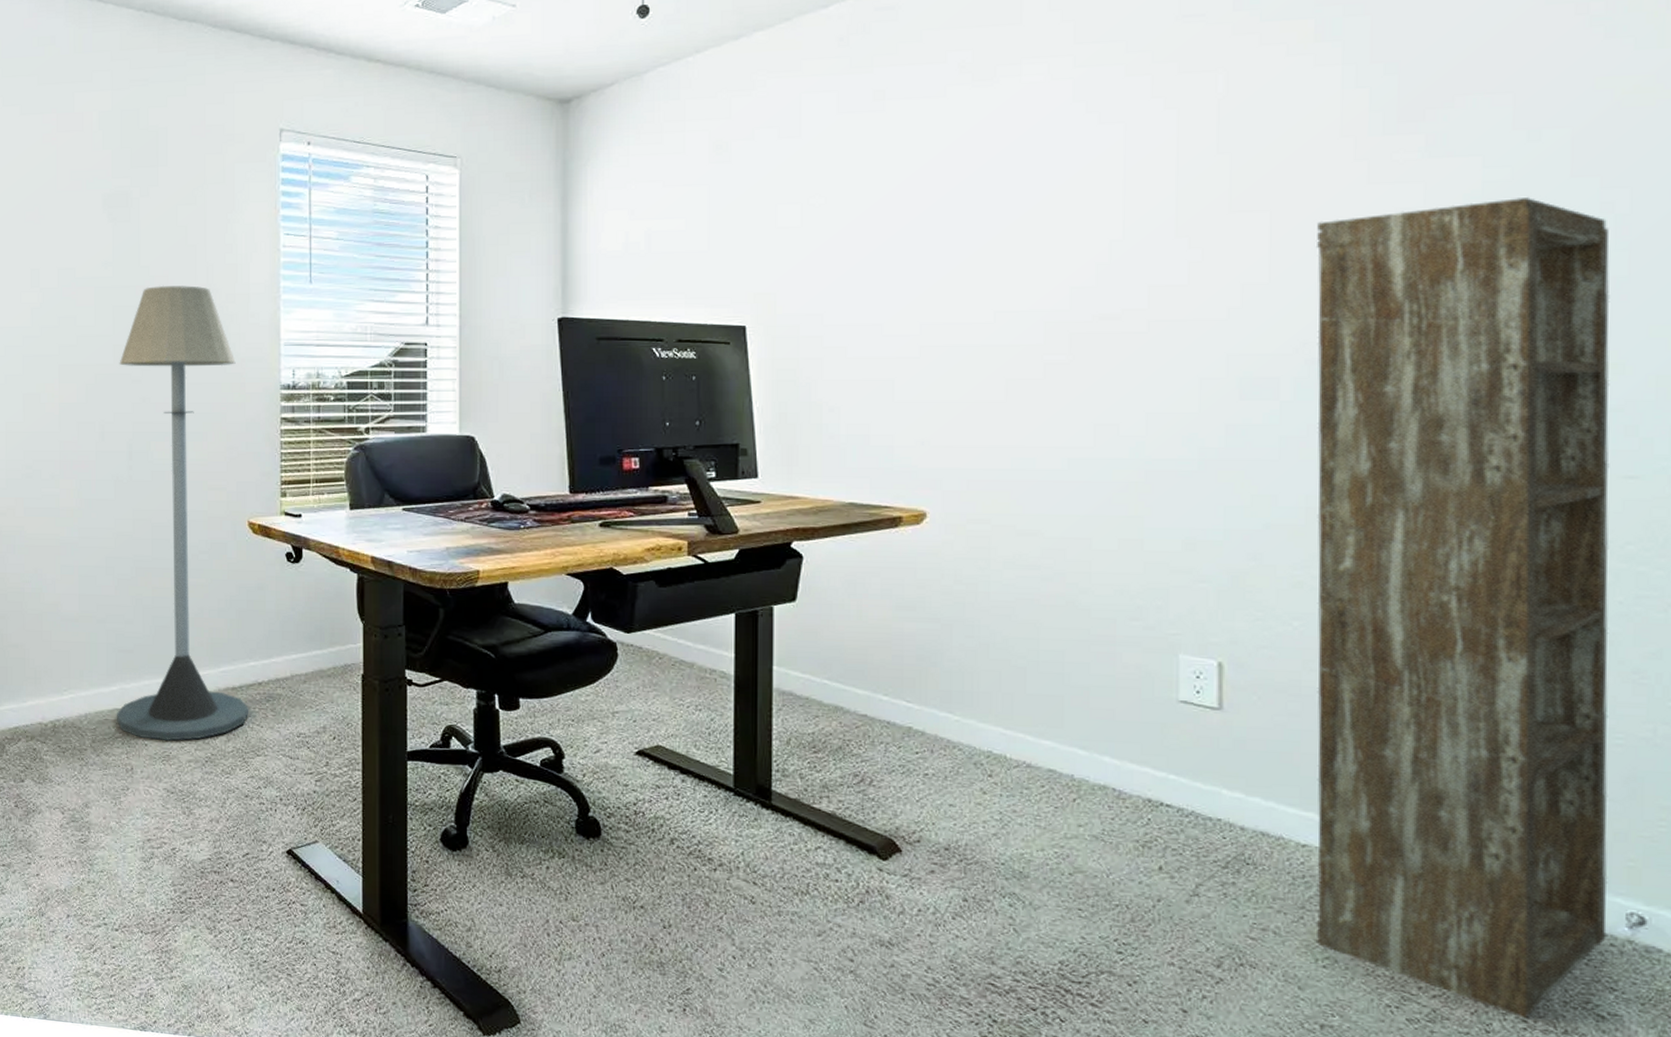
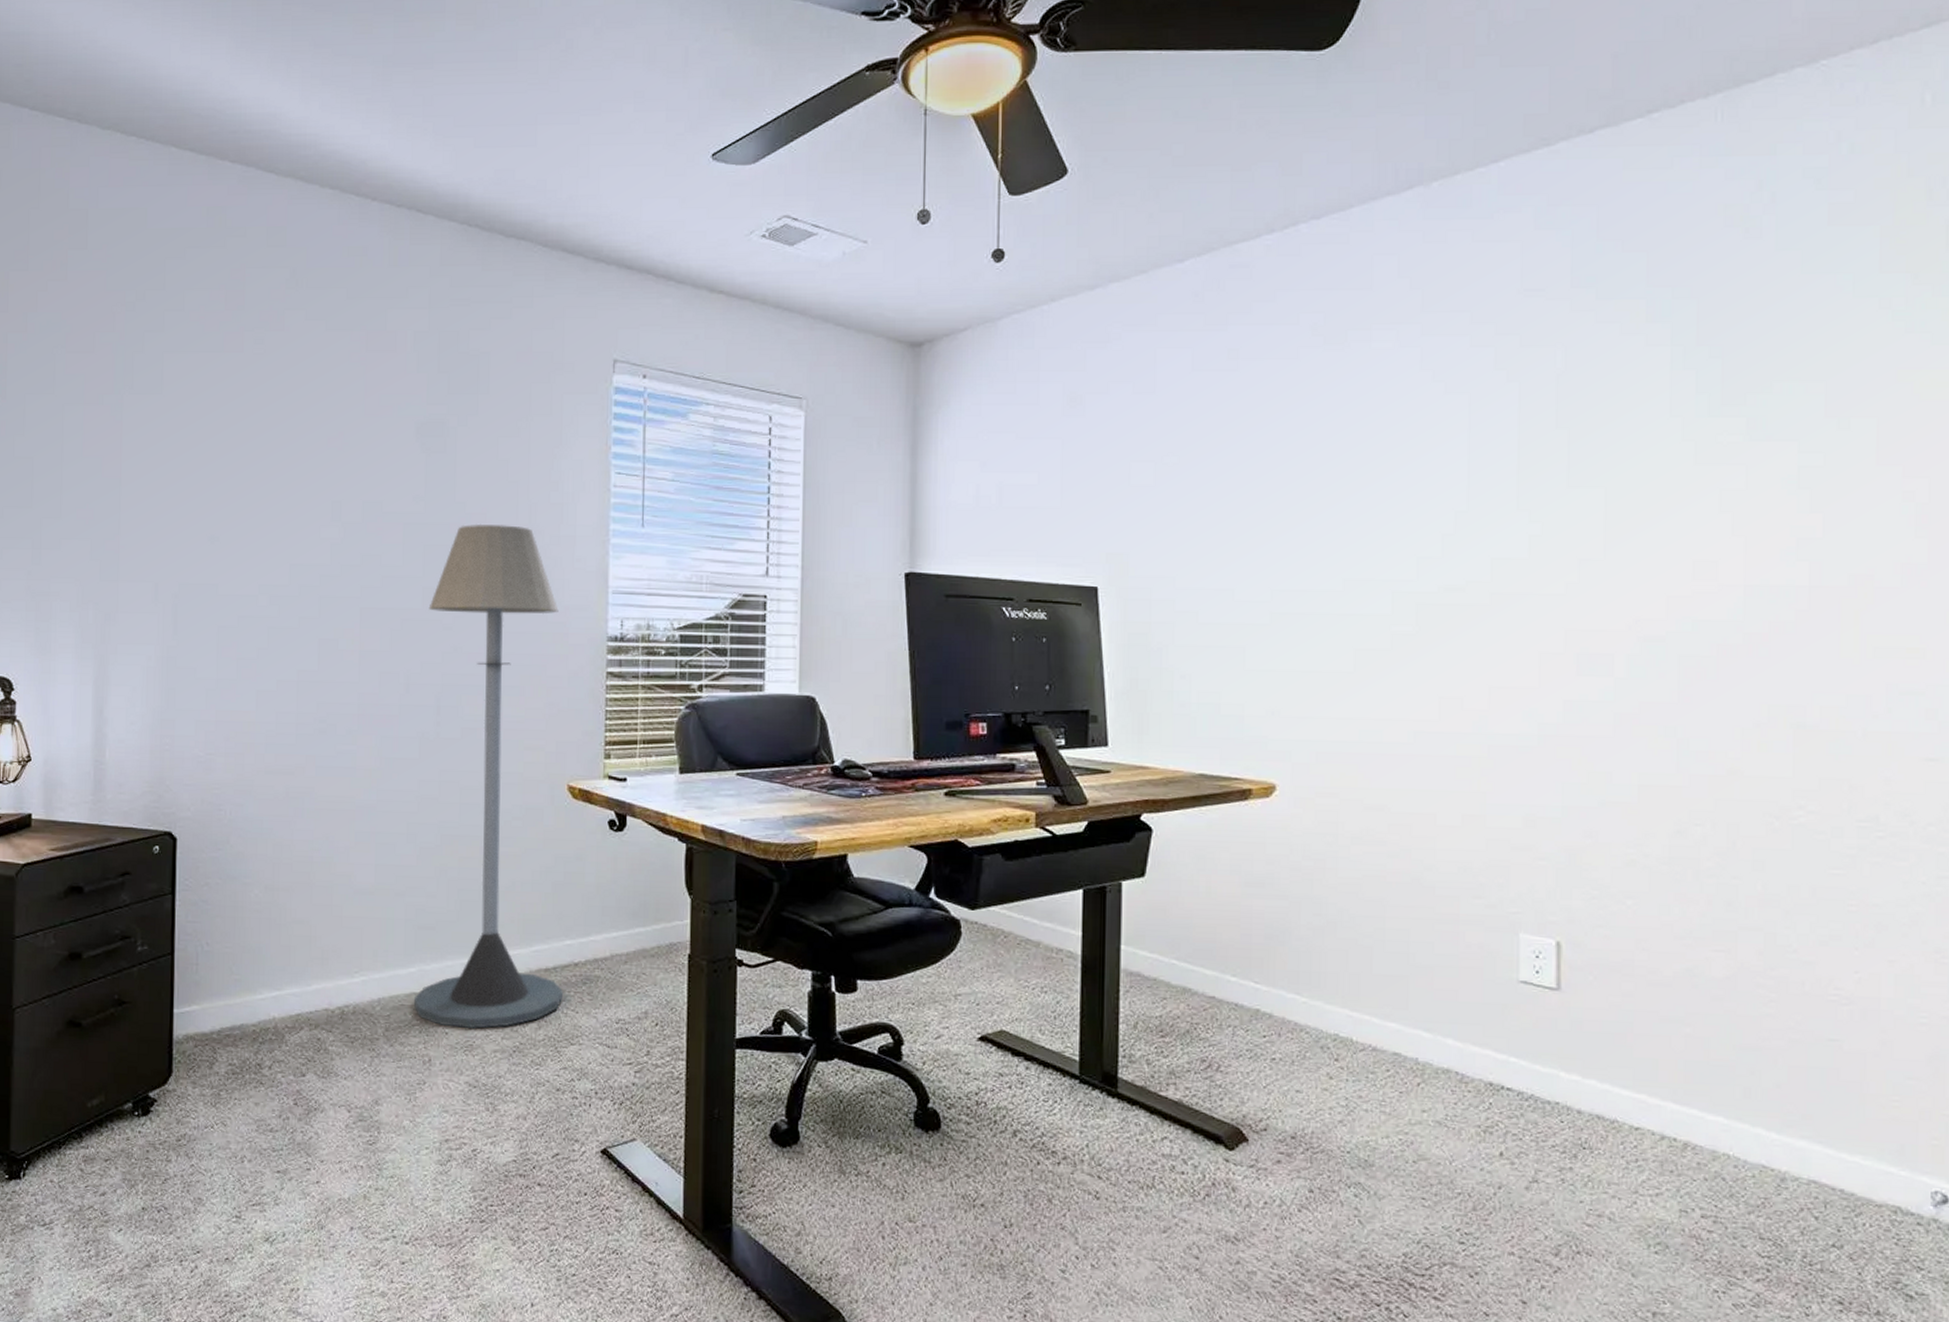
bookcase: present [1317,196,1610,1019] -> none [1648,482,1915,1301]

